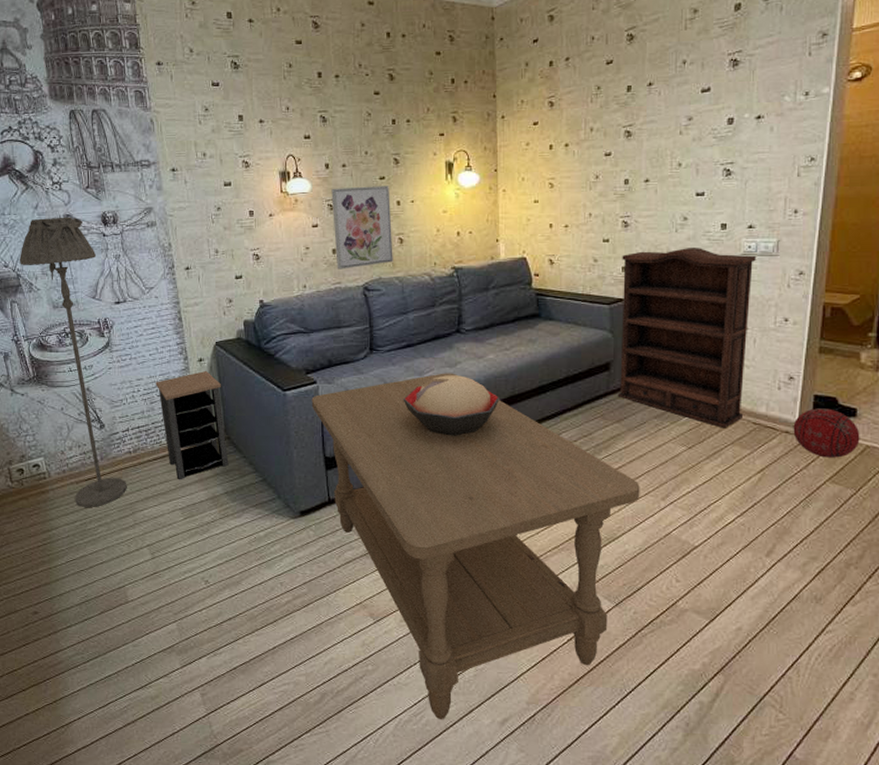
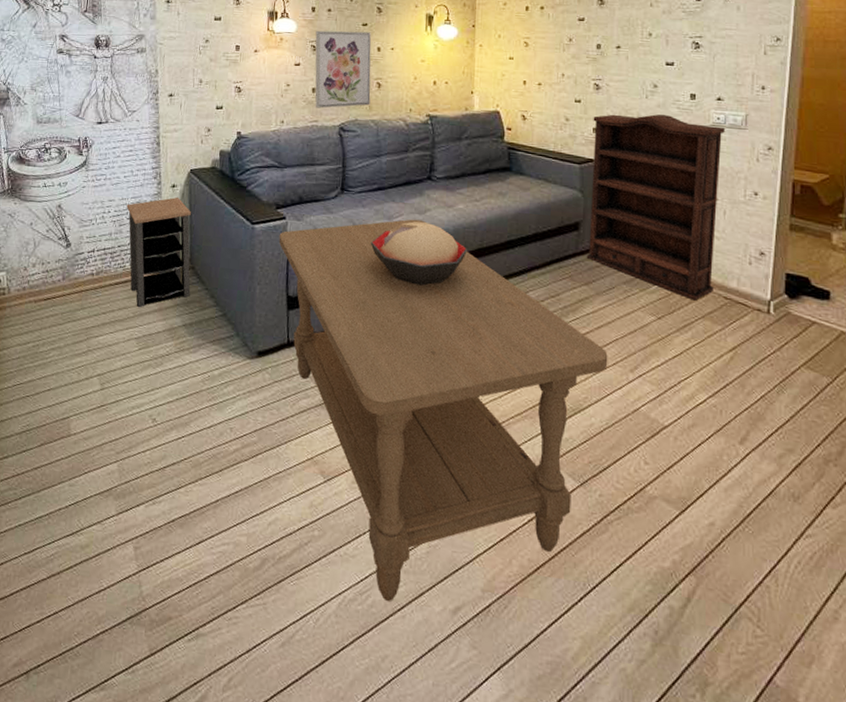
floor lamp: present [20,216,127,508] -> none [11,36,86,329]
ball: present [793,408,860,458] -> none [765,287,835,342]

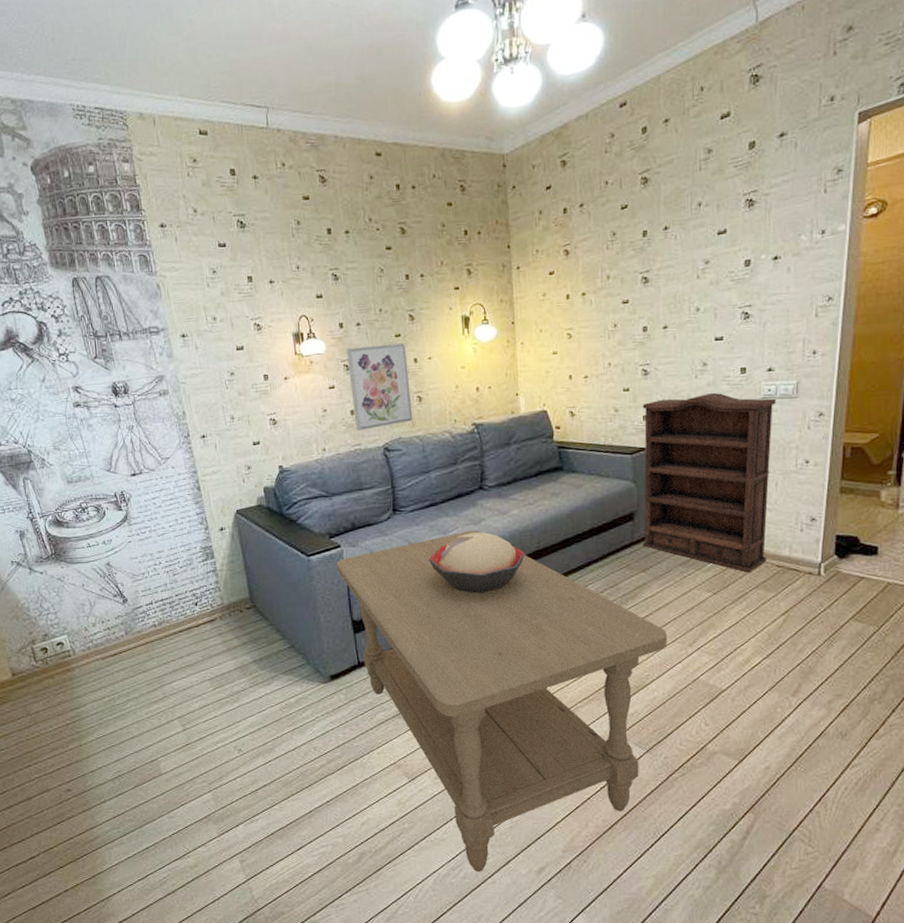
side table: present [126,197,191,308] -> none [177,539,256,651]

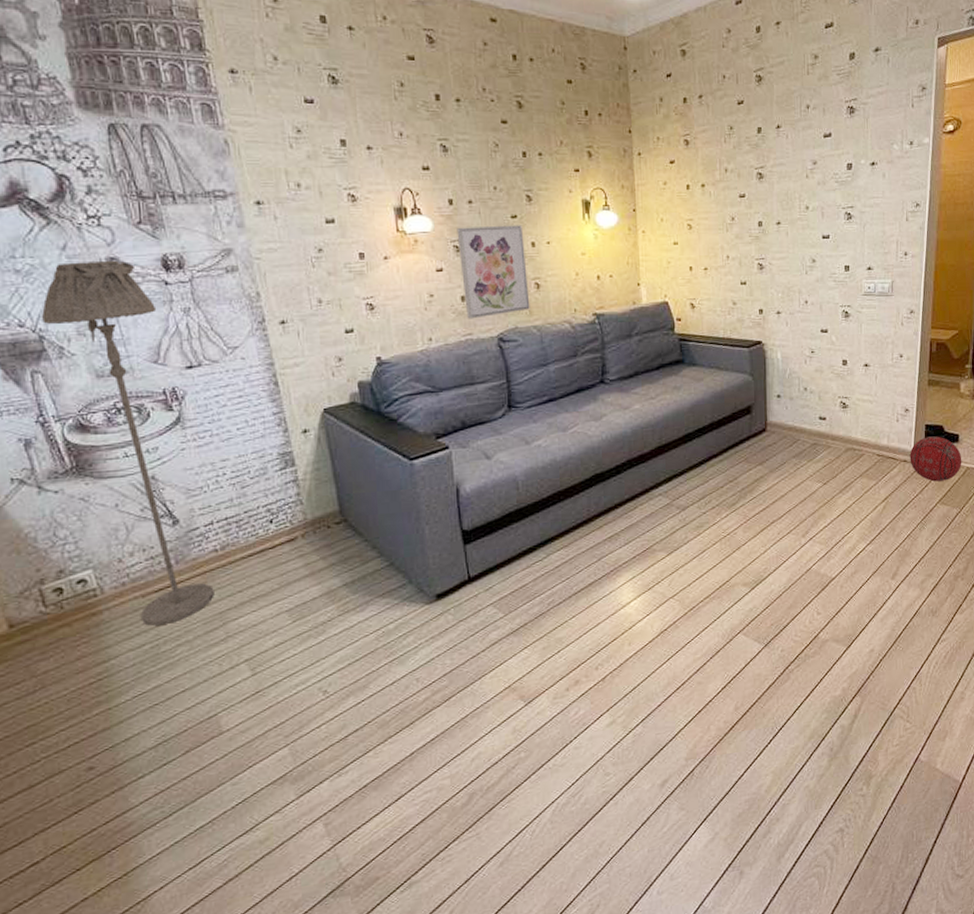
floor lamp: none [29,388,154,684] -> present [42,260,214,627]
coffee table: present [336,530,668,871] -> none [443,426,783,795]
decorative bowl: present [428,532,526,593] -> none [546,428,648,494]
bookshelf: present [642,392,776,573] -> none [758,288,875,462]
ball: none [816,548,882,597] -> present [910,436,962,482]

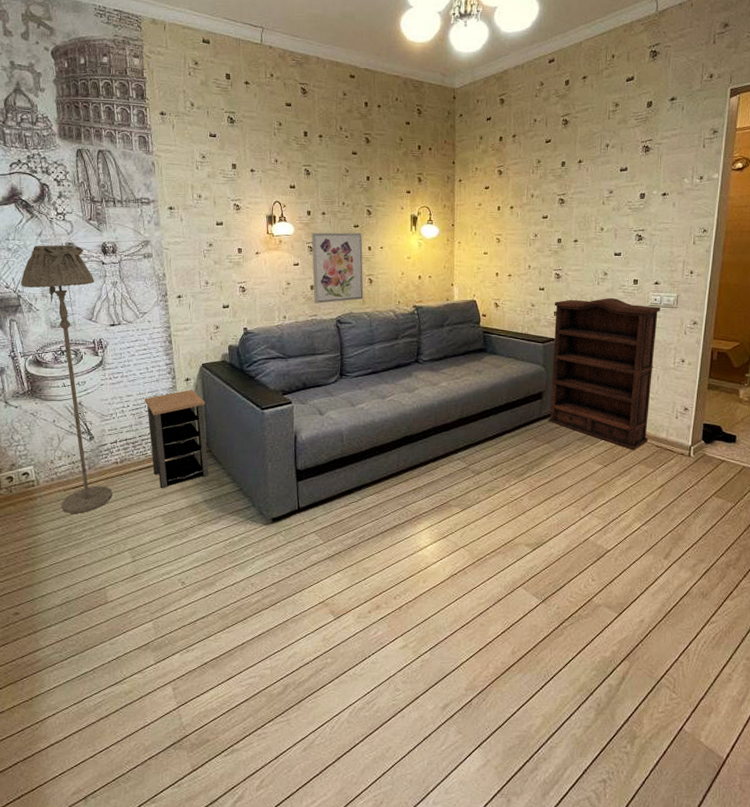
side table: none [247,443,347,577] -> present [144,389,209,489]
bookshelf: none [758,288,875,462] -> present [548,297,660,450]
ball: present [910,436,962,482] -> none [687,435,738,476]

